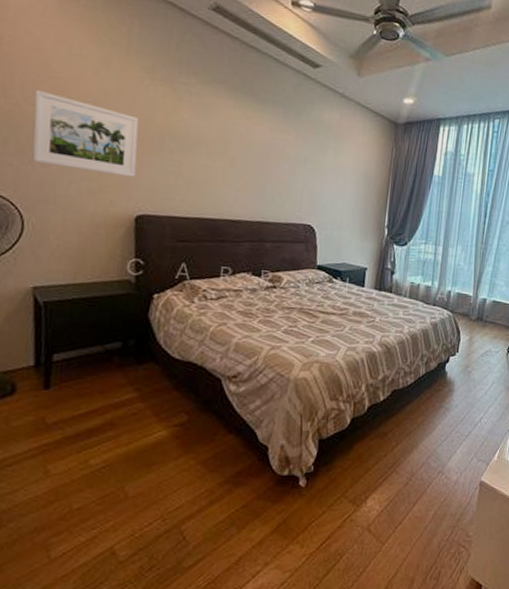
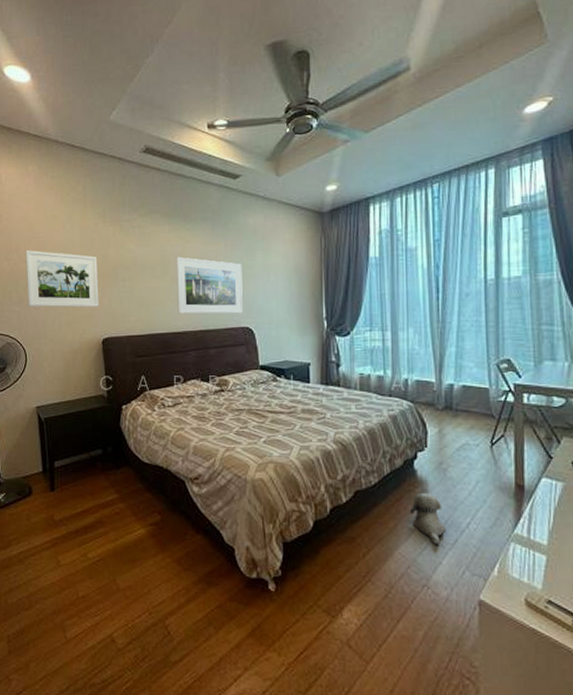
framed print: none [233,137,311,210] -> present [176,256,243,314]
plush toy: none [436,392,464,437] -> present [409,492,446,545]

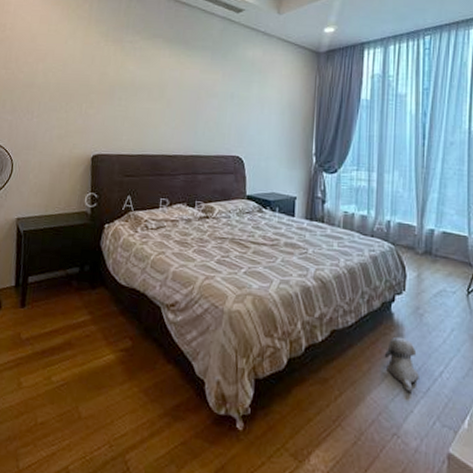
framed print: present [26,249,99,308] -> none [21,60,96,123]
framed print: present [176,256,243,314] -> none [170,81,238,143]

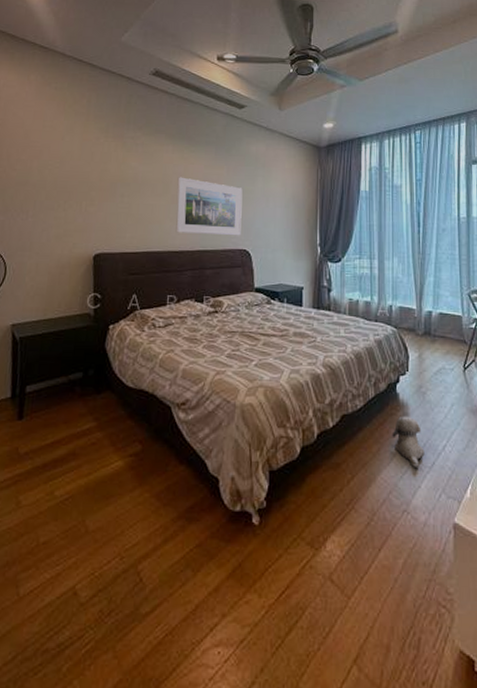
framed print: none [170,81,238,143] -> present [176,177,243,236]

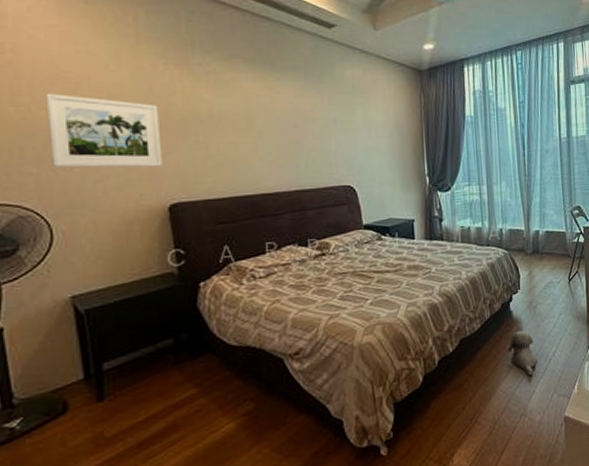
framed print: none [14,157,96,221] -> present [46,93,163,168]
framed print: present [176,177,243,236] -> none [263,109,343,173]

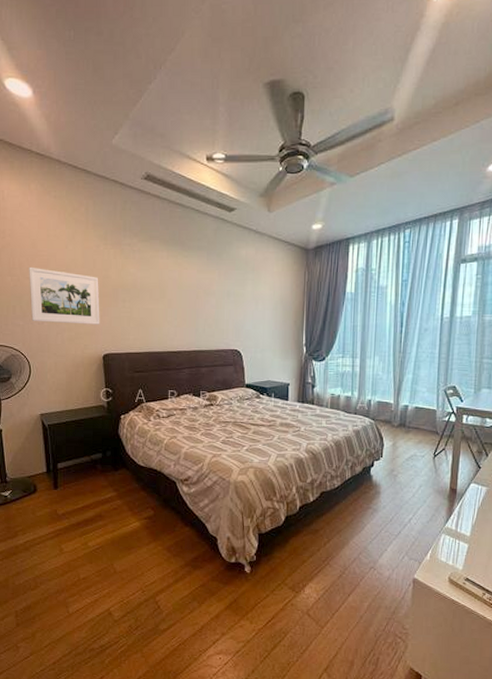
plush toy: present [508,330,538,376] -> none [364,494,393,536]

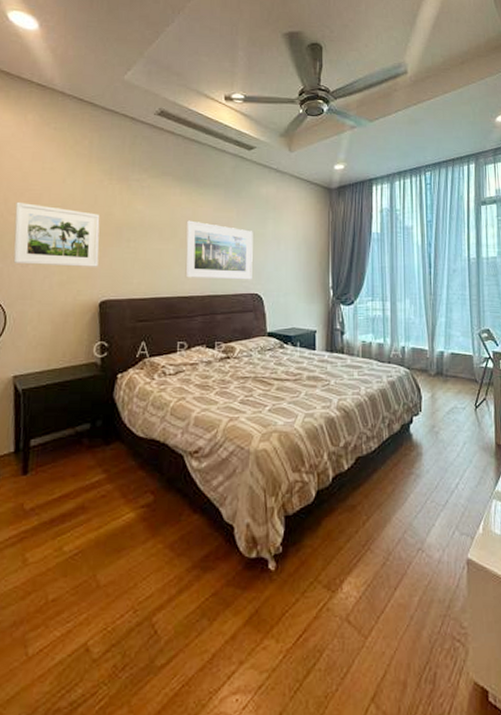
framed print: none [173,282,234,337] -> present [185,220,253,280]

